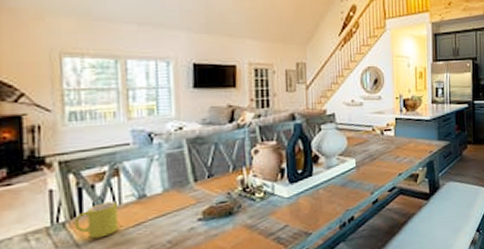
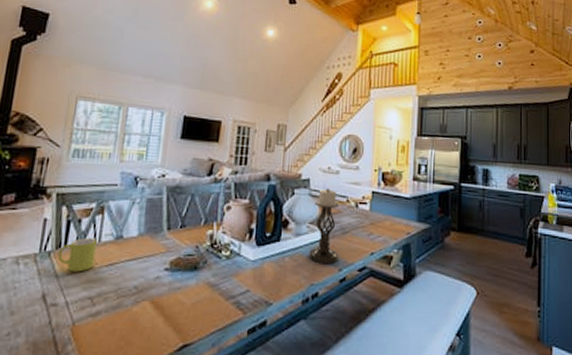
candle holder: none [341,120,369,191] -> present [308,188,340,265]

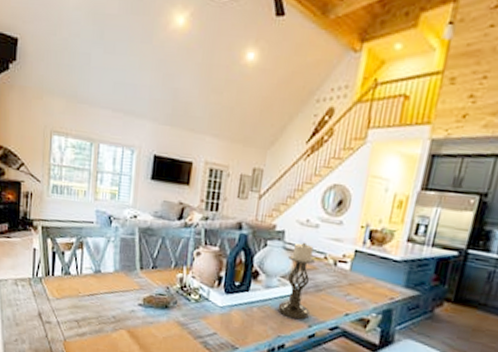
mug: present [58,238,97,272] -> none [48,268,79,298]

